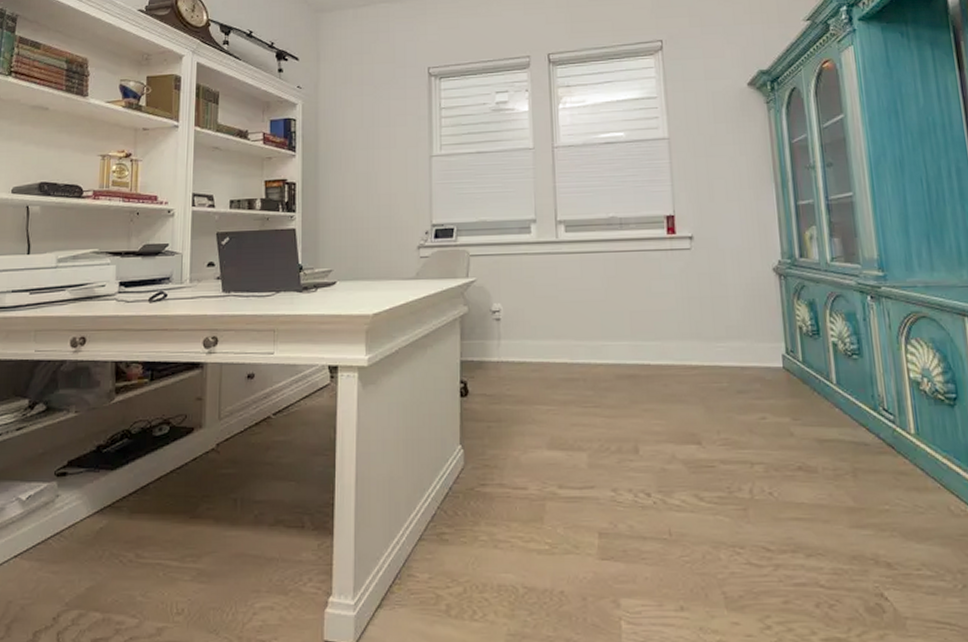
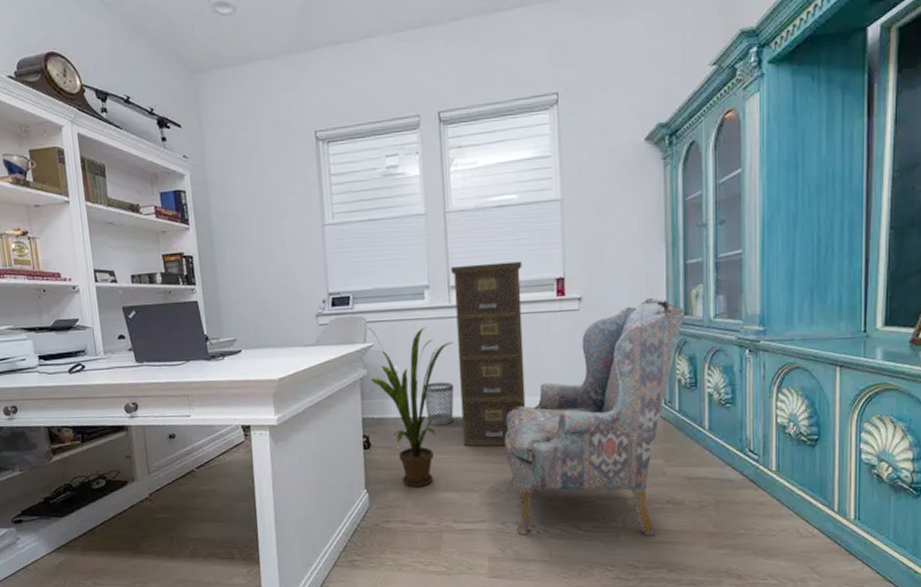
house plant: none [471,262,561,444] -> present [368,327,454,487]
wastebasket: none [528,322,561,372] -> present [424,382,454,426]
filing cabinet: none [558,197,638,398] -> present [451,261,526,447]
armchair: none [615,238,800,511] -> present [504,297,685,536]

